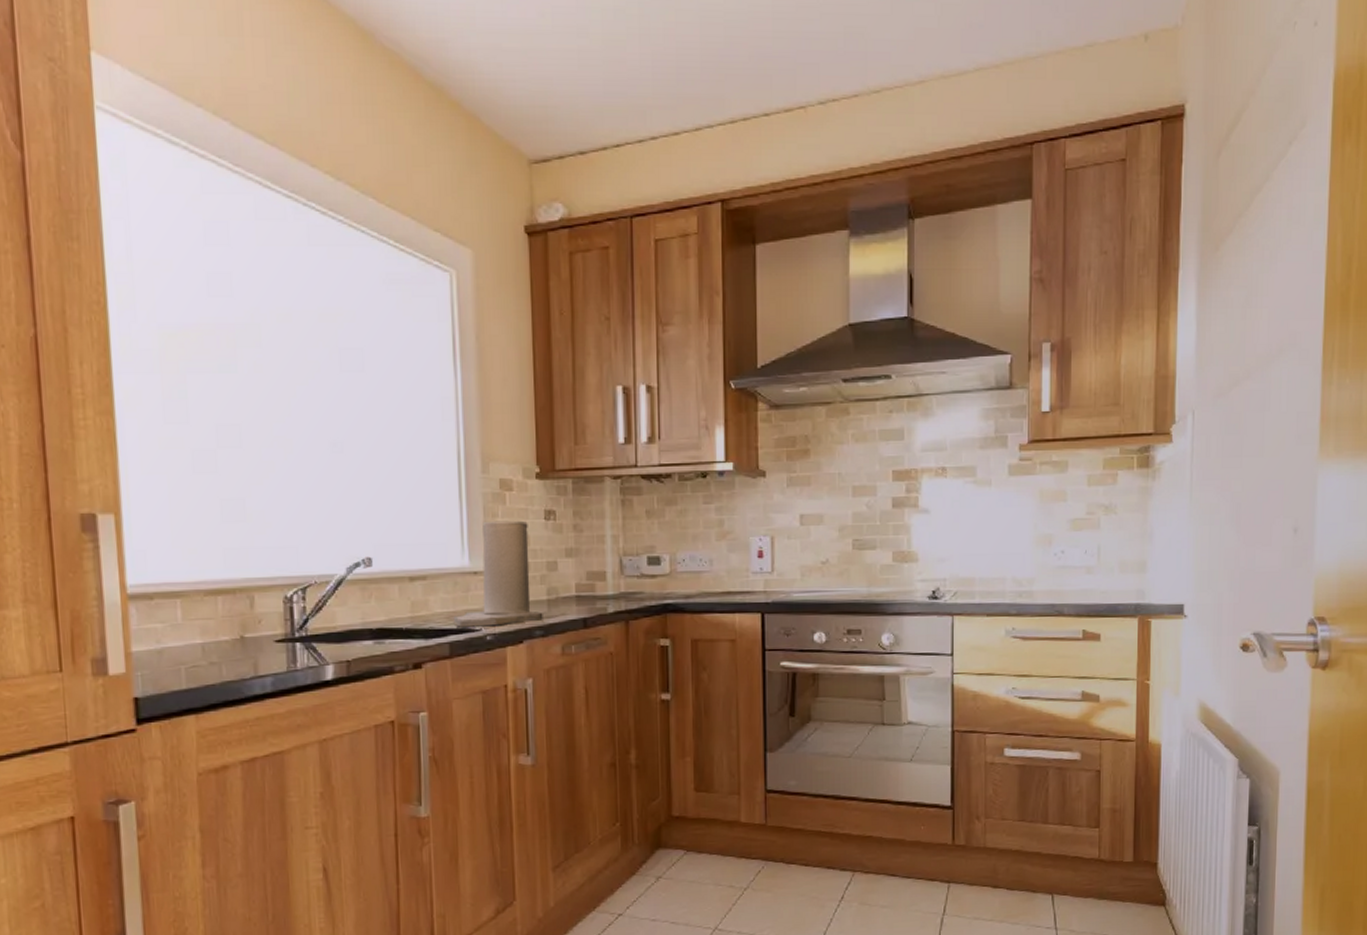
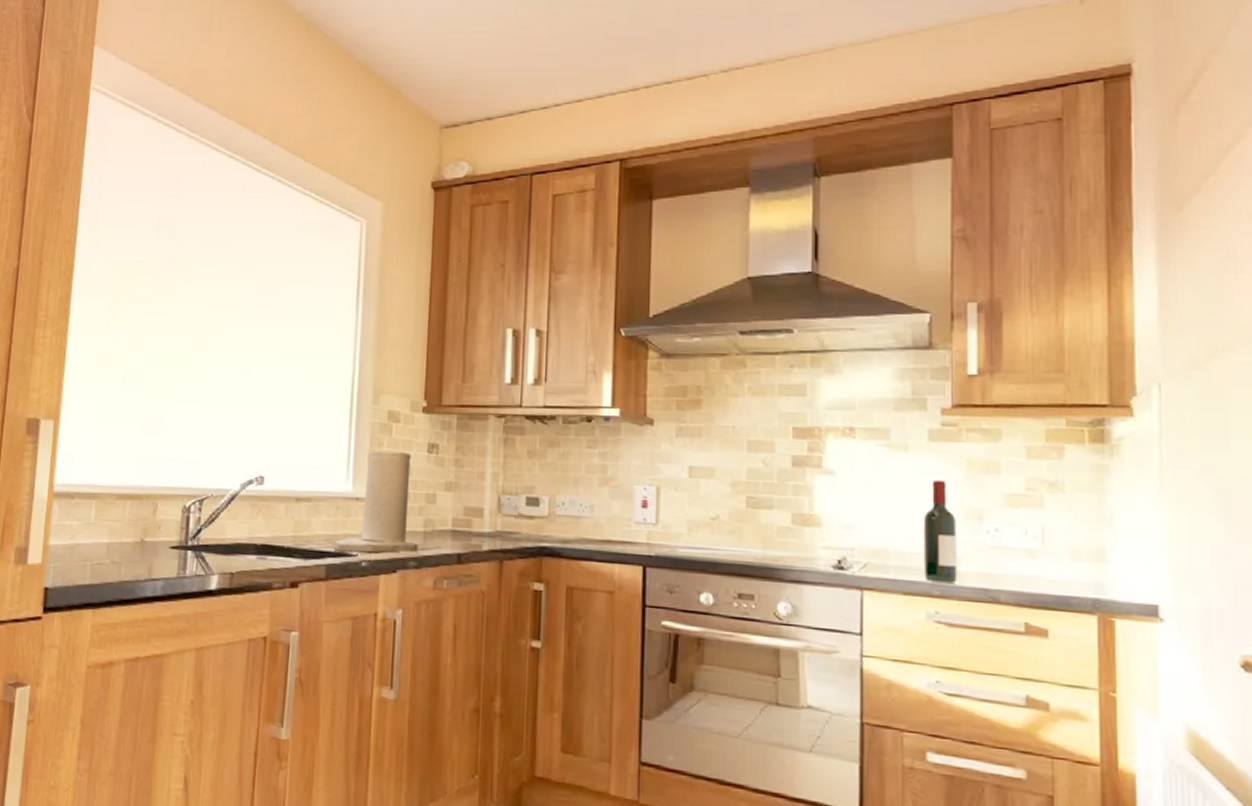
wine bottle: none [1003,511,1031,602] -> present [923,480,957,583]

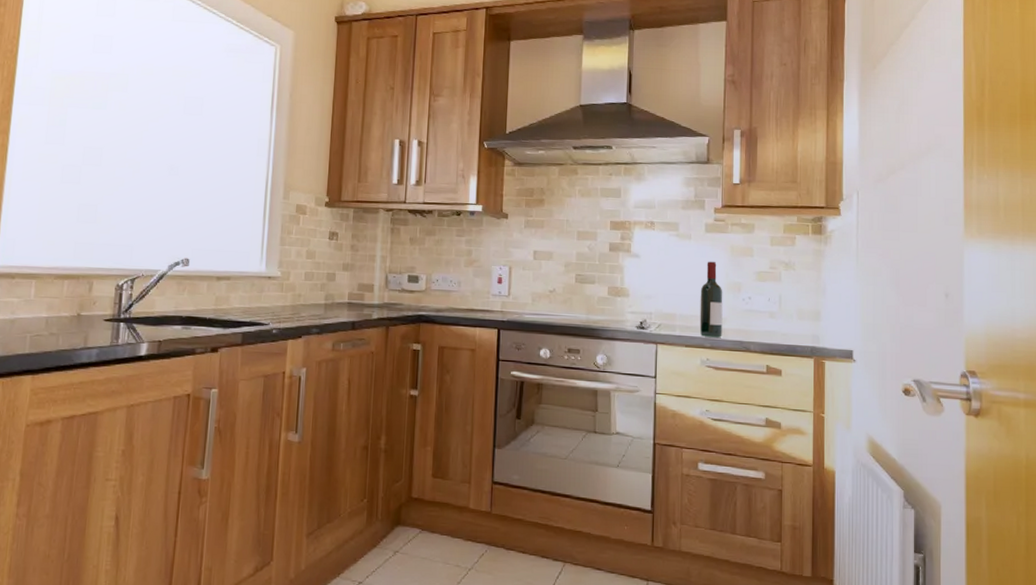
paper towel: present [332,450,418,553] -> none [247,237,320,322]

